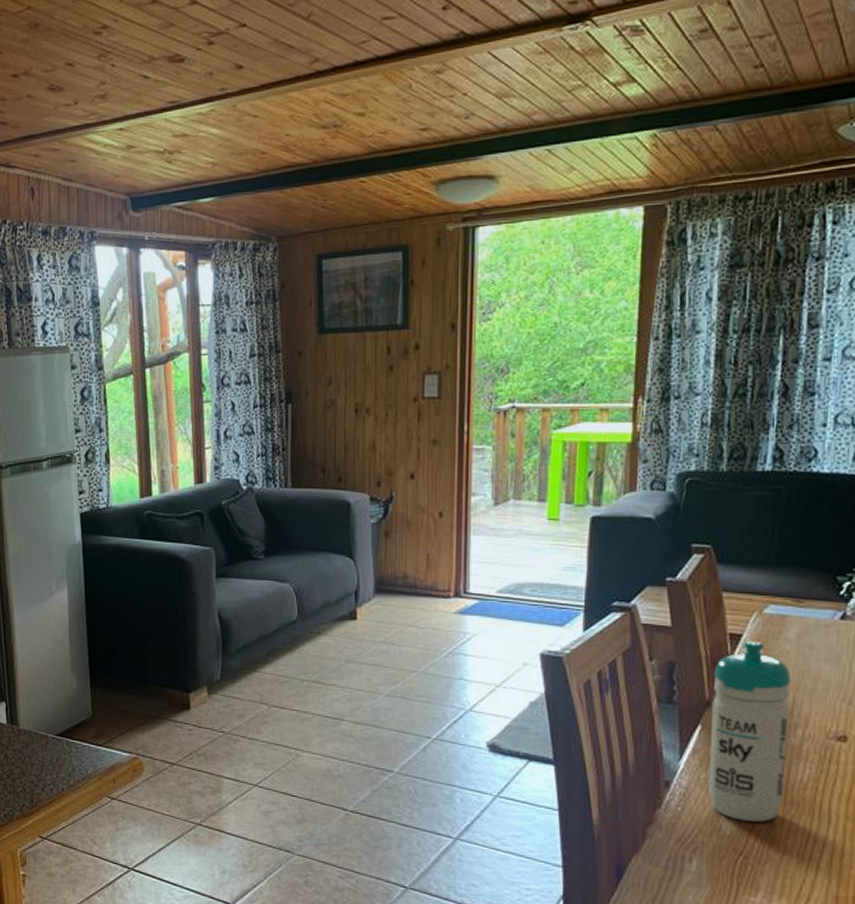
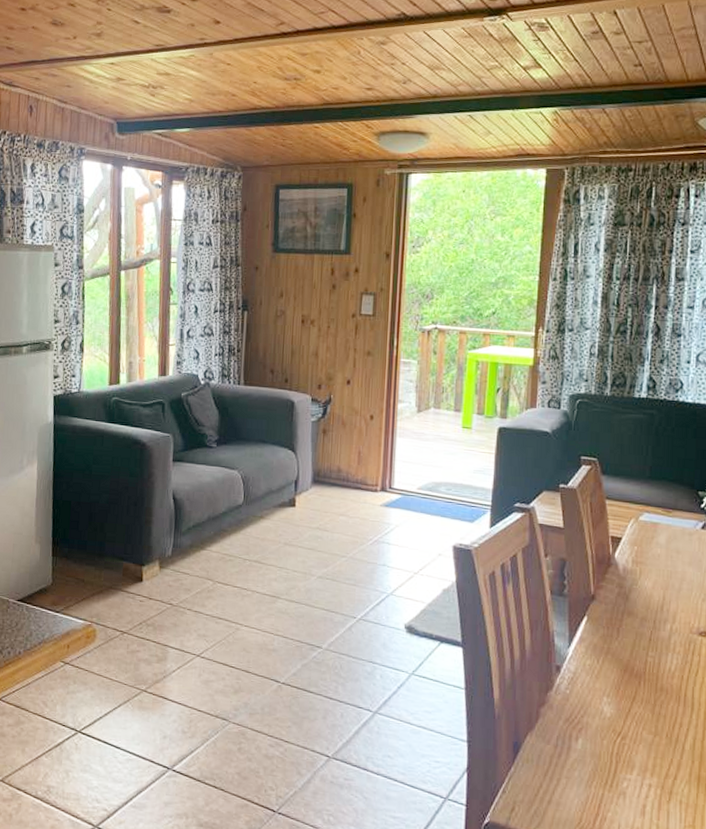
water bottle: present [708,640,791,822] -> none [592,543,662,706]

